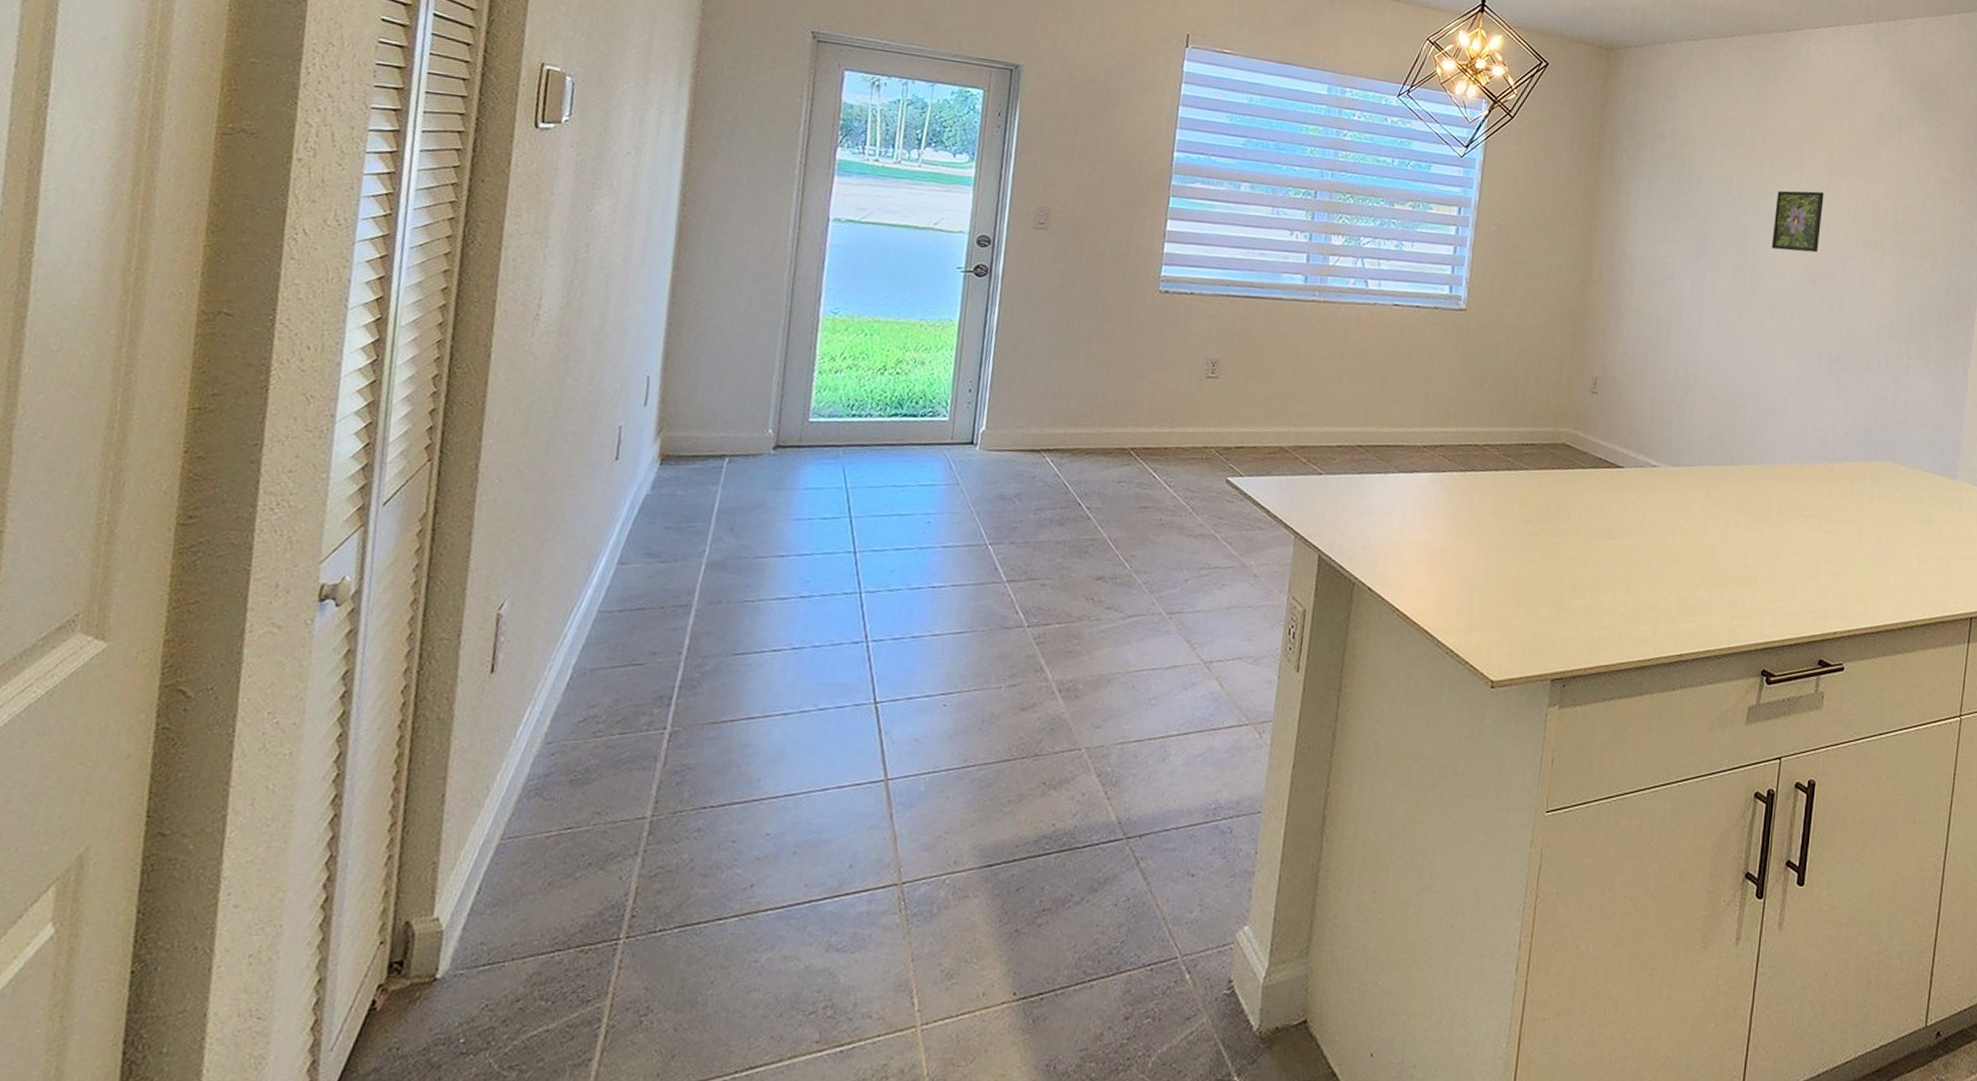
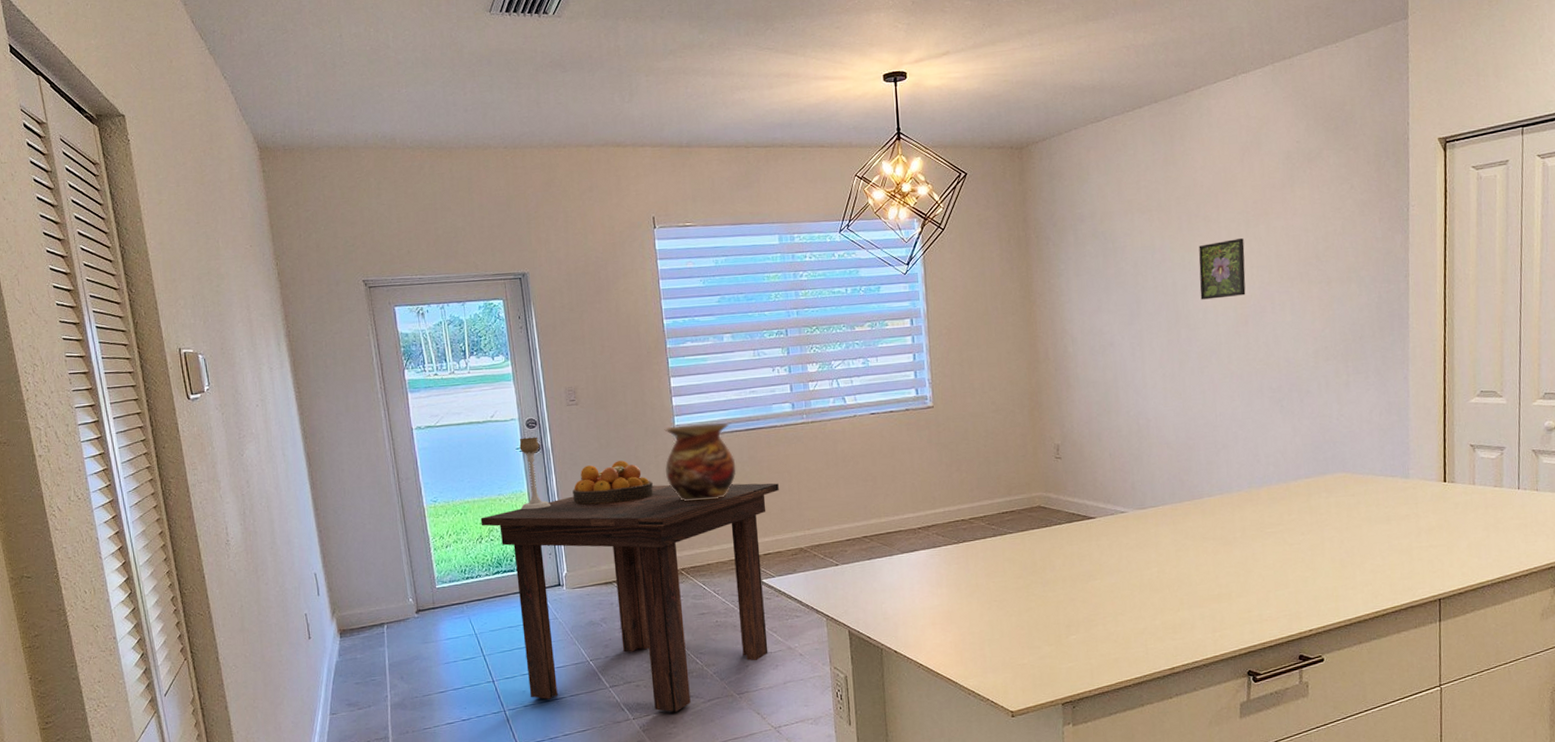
dining table: none [888,337,1271,625] -> present [480,483,779,712]
candle holder: none [944,256,988,346] -> present [519,437,551,510]
fruit bowl: none [1014,304,1119,357] -> present [572,460,654,505]
vase: none [1135,277,1227,371] -> present [664,422,736,502]

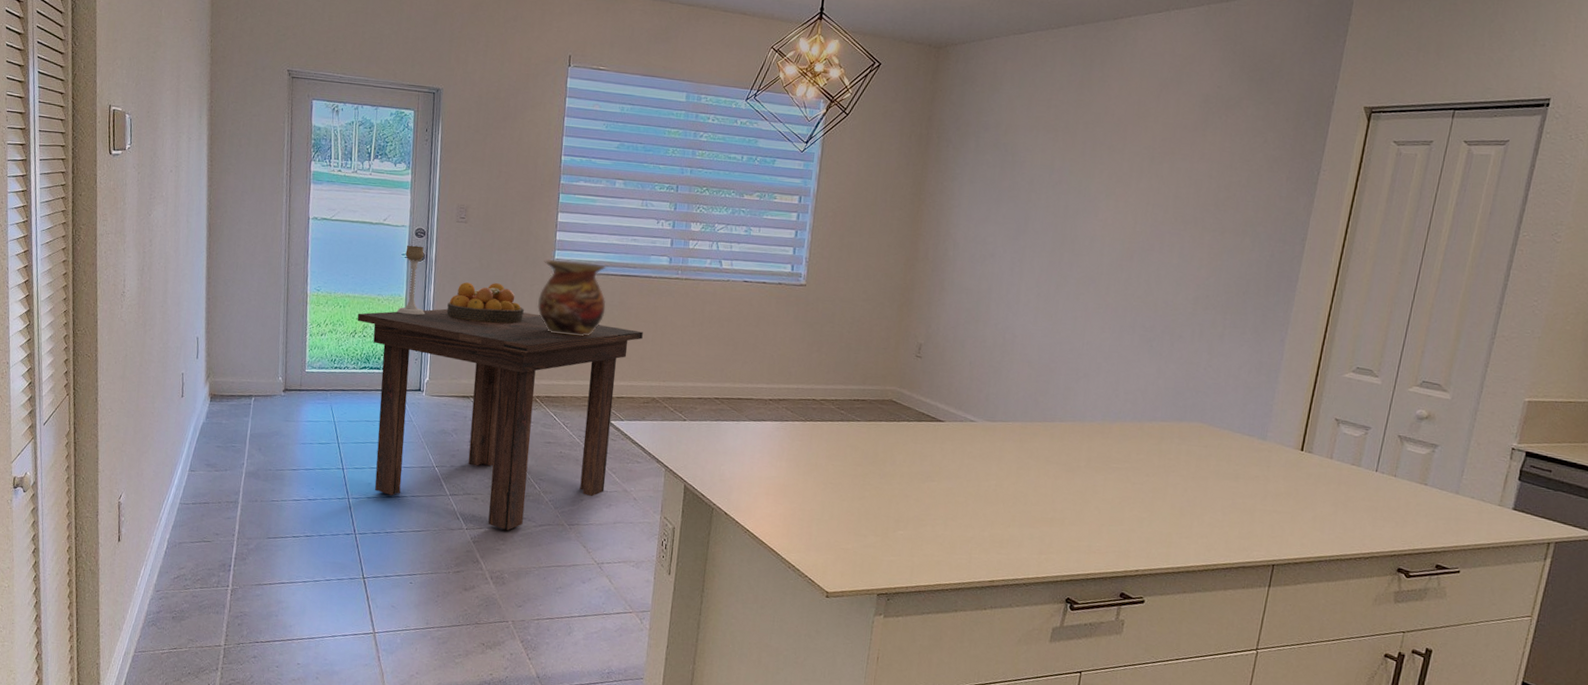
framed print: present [1199,238,1246,300] -> none [1090,173,1145,230]

